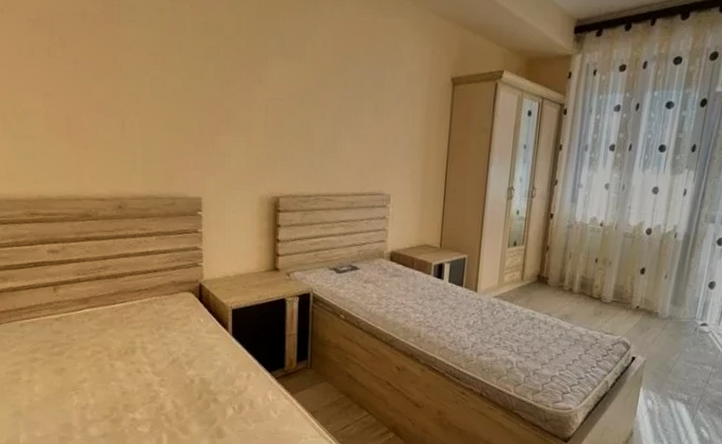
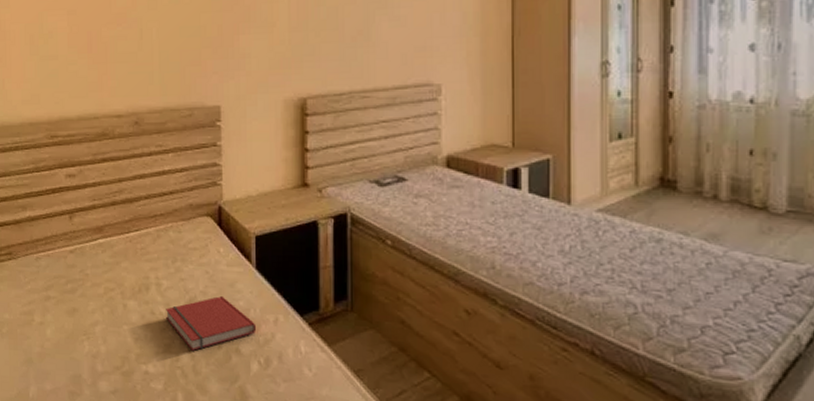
book: none [151,358,232,401] -> present [166,296,257,351]

